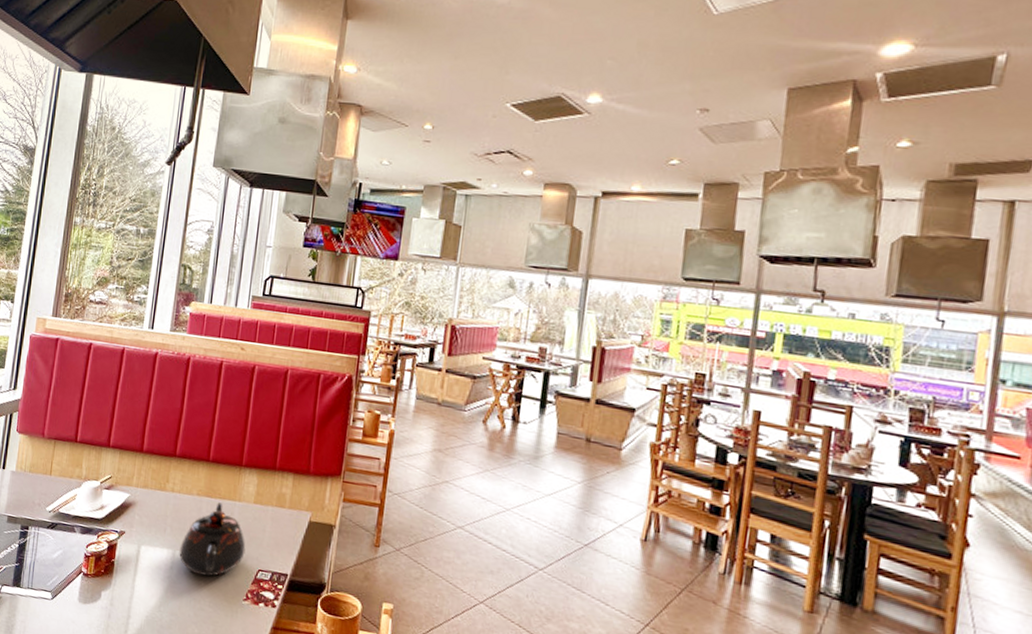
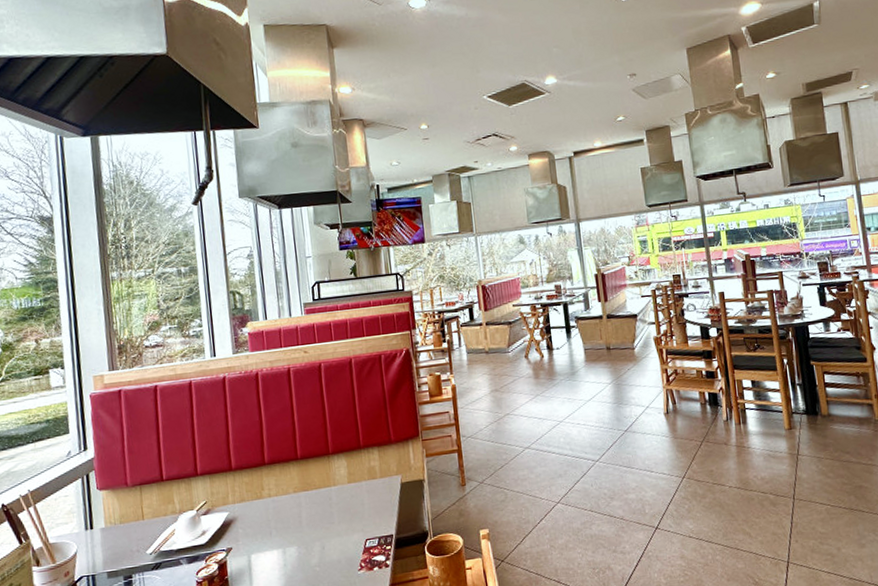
teapot: present [179,502,246,577] -> none [288,492,351,563]

